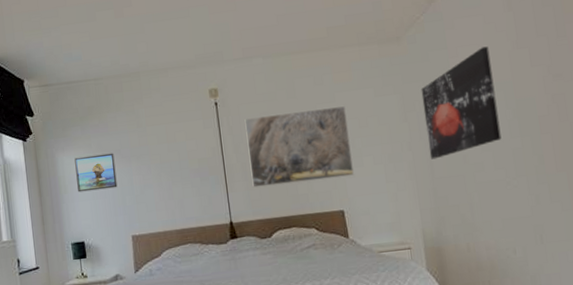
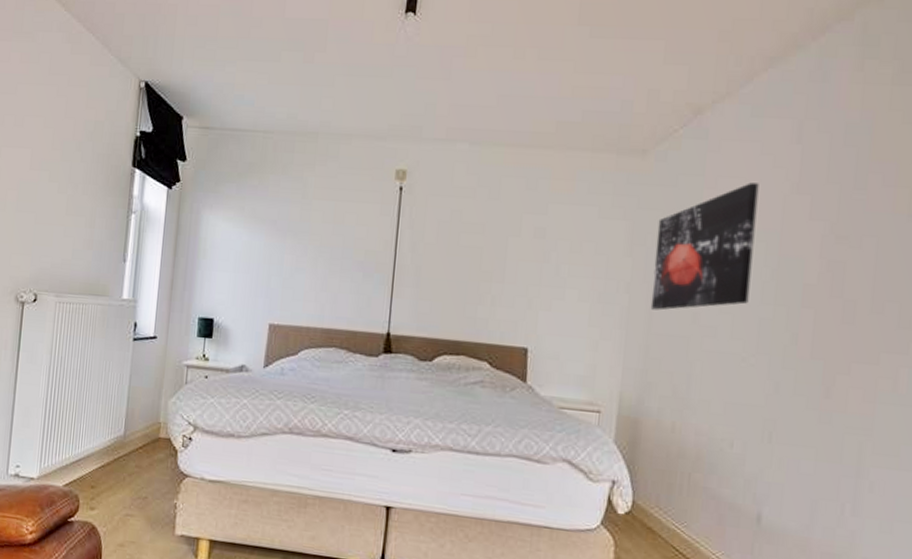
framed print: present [74,153,118,193] -> none [218,219,268,264]
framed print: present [244,106,354,188] -> none [423,214,558,309]

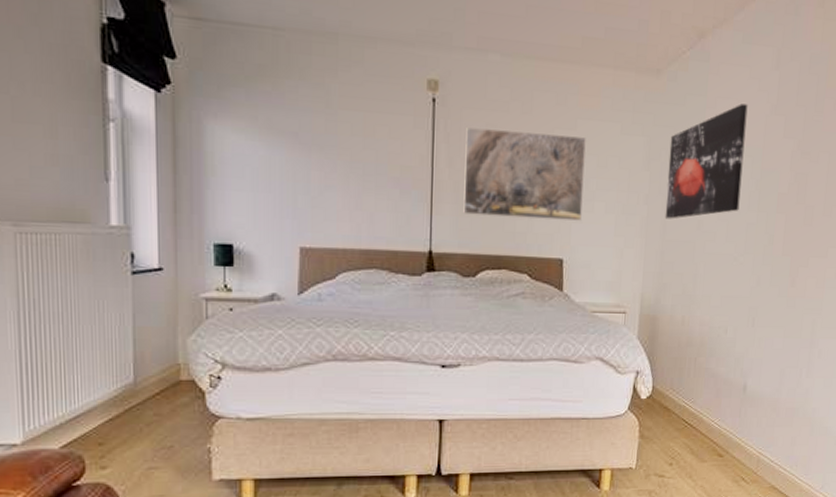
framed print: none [423,214,558,309] -> present [463,127,586,221]

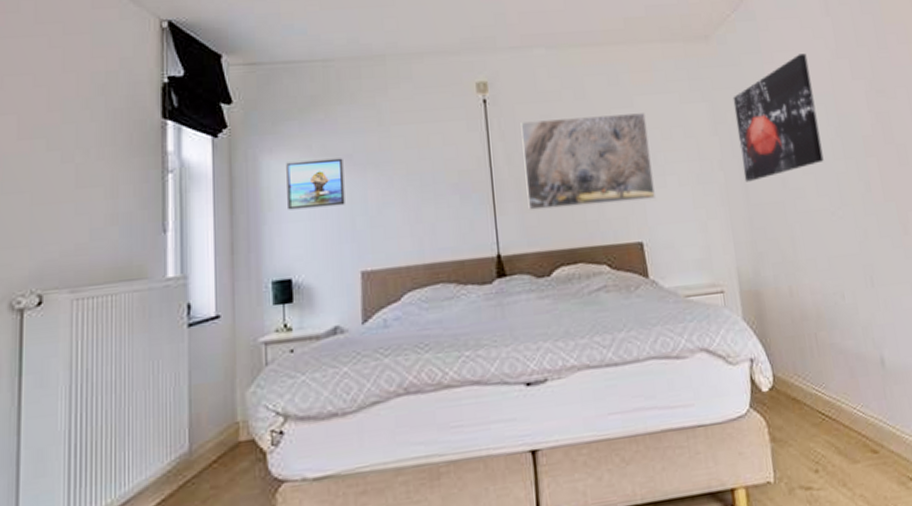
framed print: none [231,130,288,182] -> present [286,158,345,210]

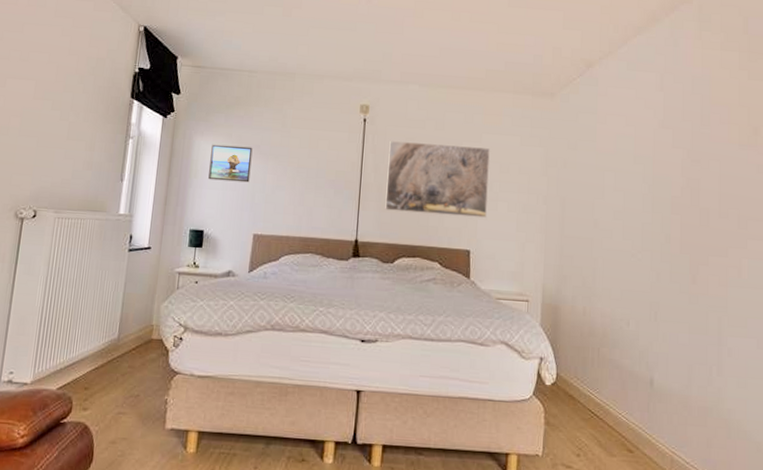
wall art: present [733,53,824,182] -> none [563,119,636,218]

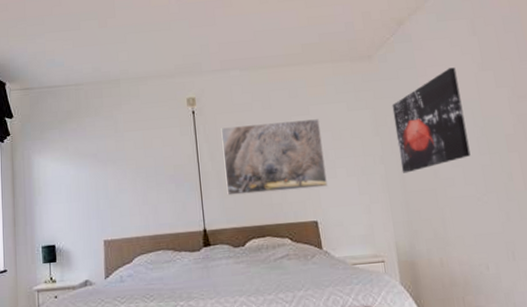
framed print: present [208,144,253,183] -> none [51,156,92,195]
wall art: none [563,119,636,218] -> present [392,67,471,173]

